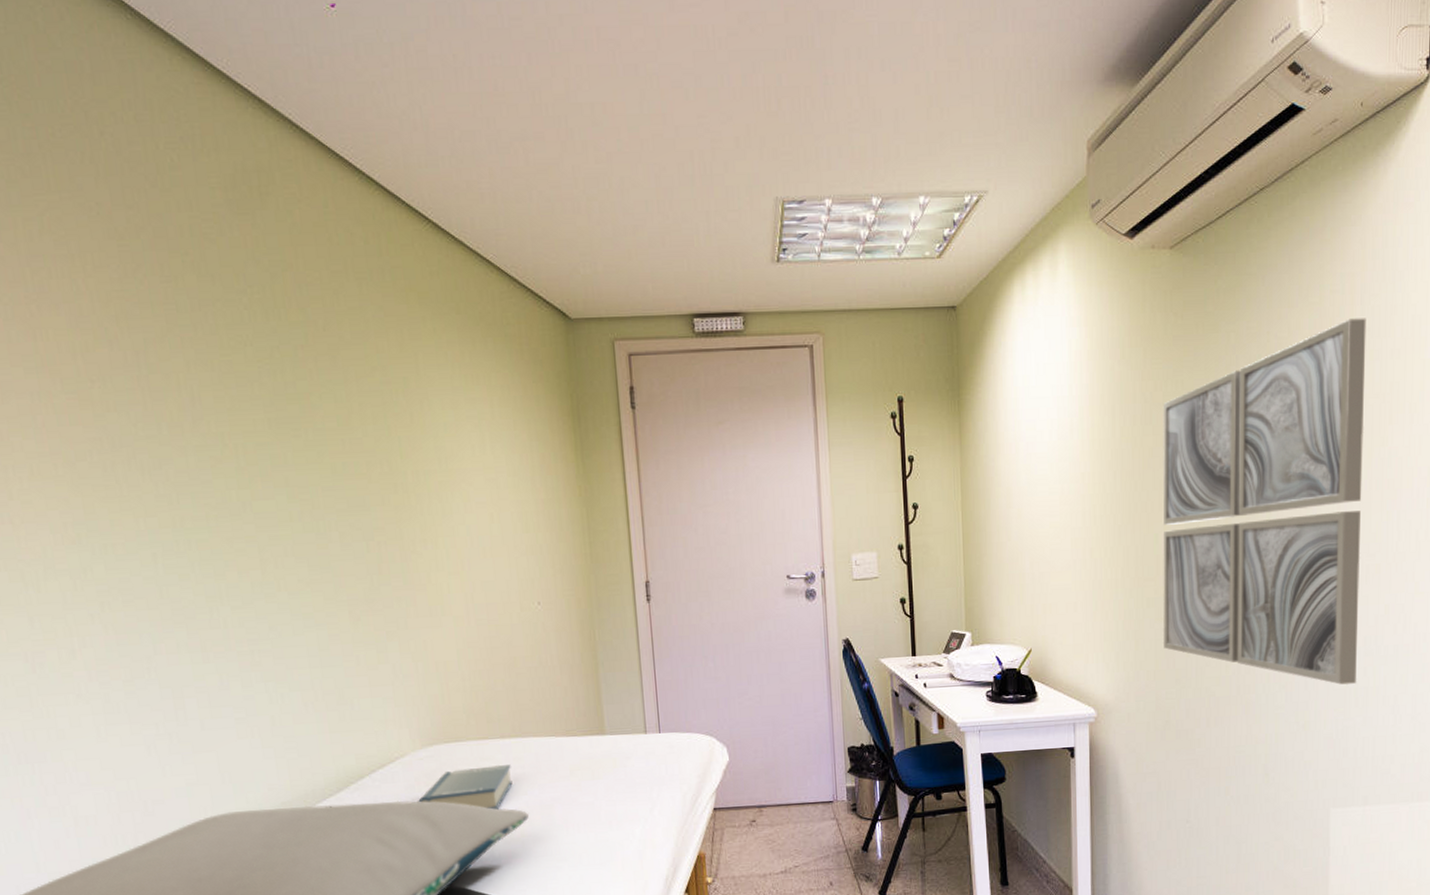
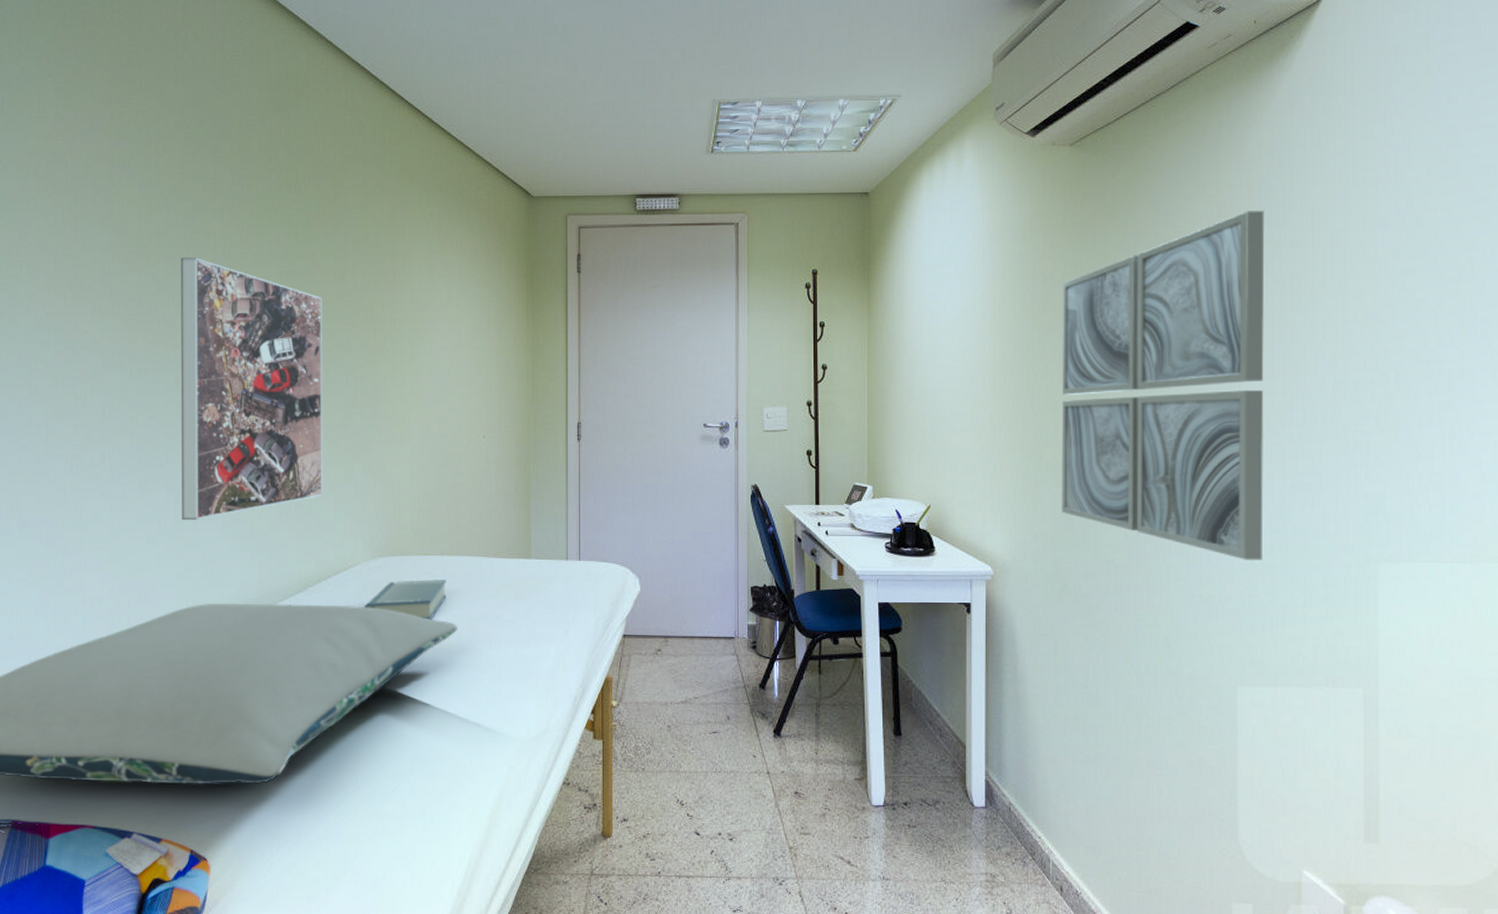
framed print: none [136,404,354,721] -> present [180,257,322,521]

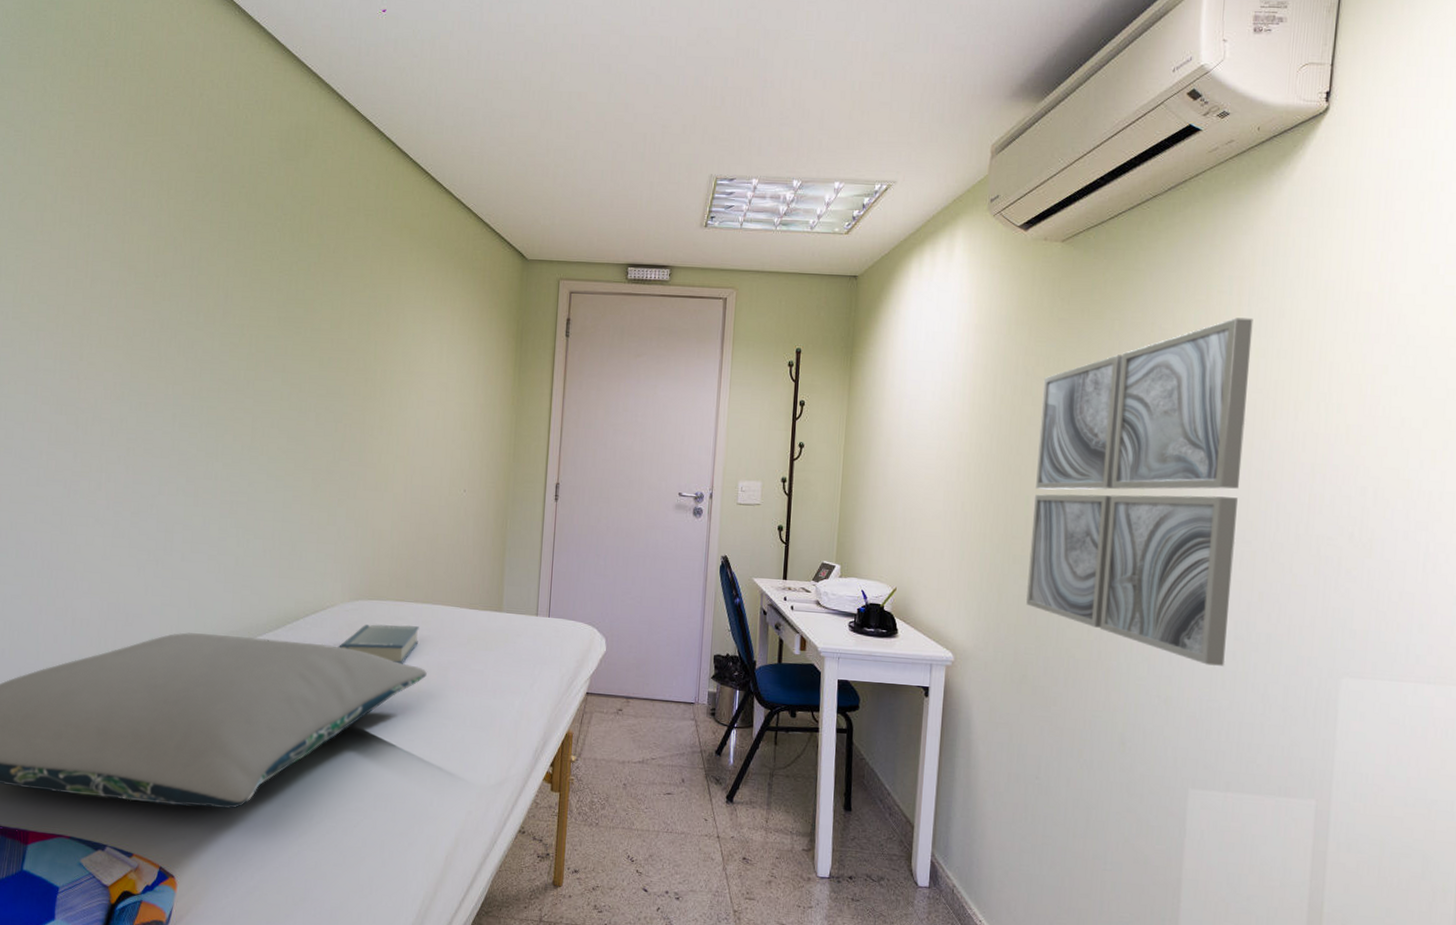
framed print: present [180,257,322,521] -> none [170,298,318,553]

